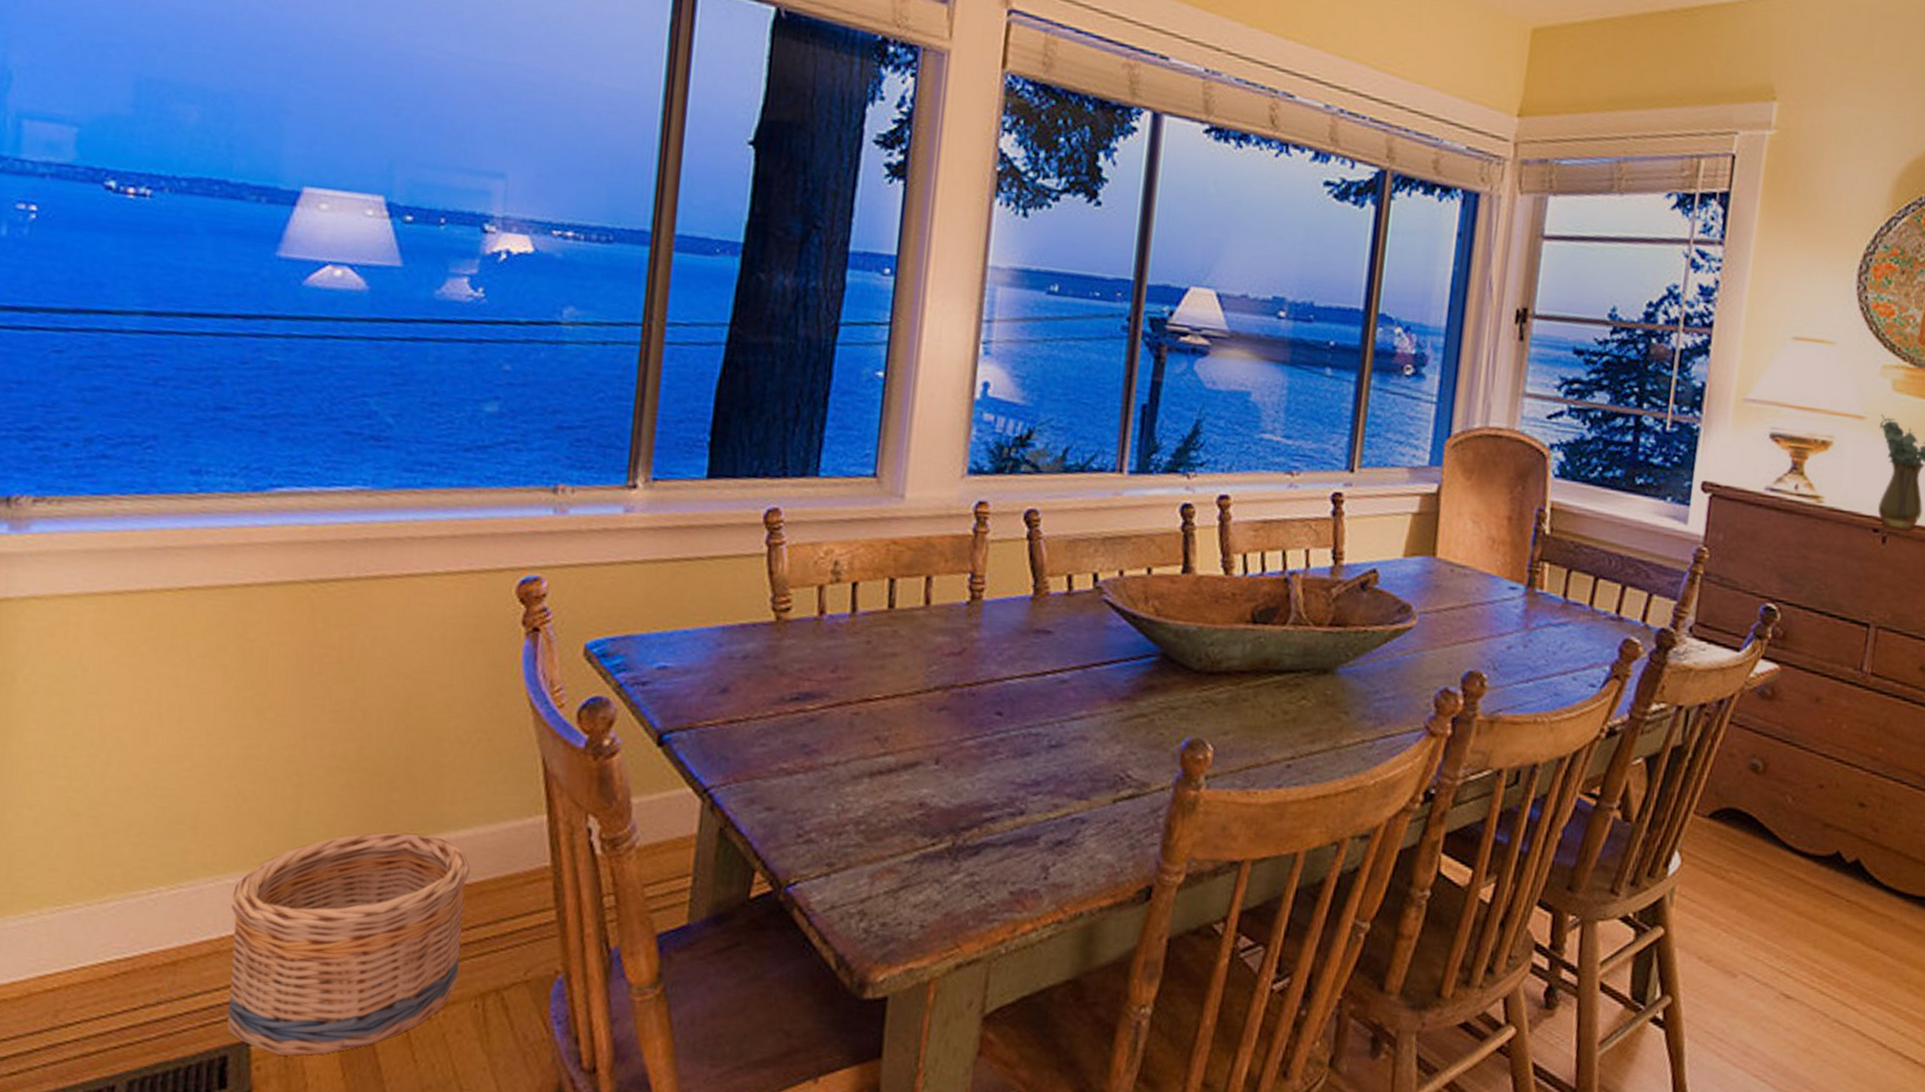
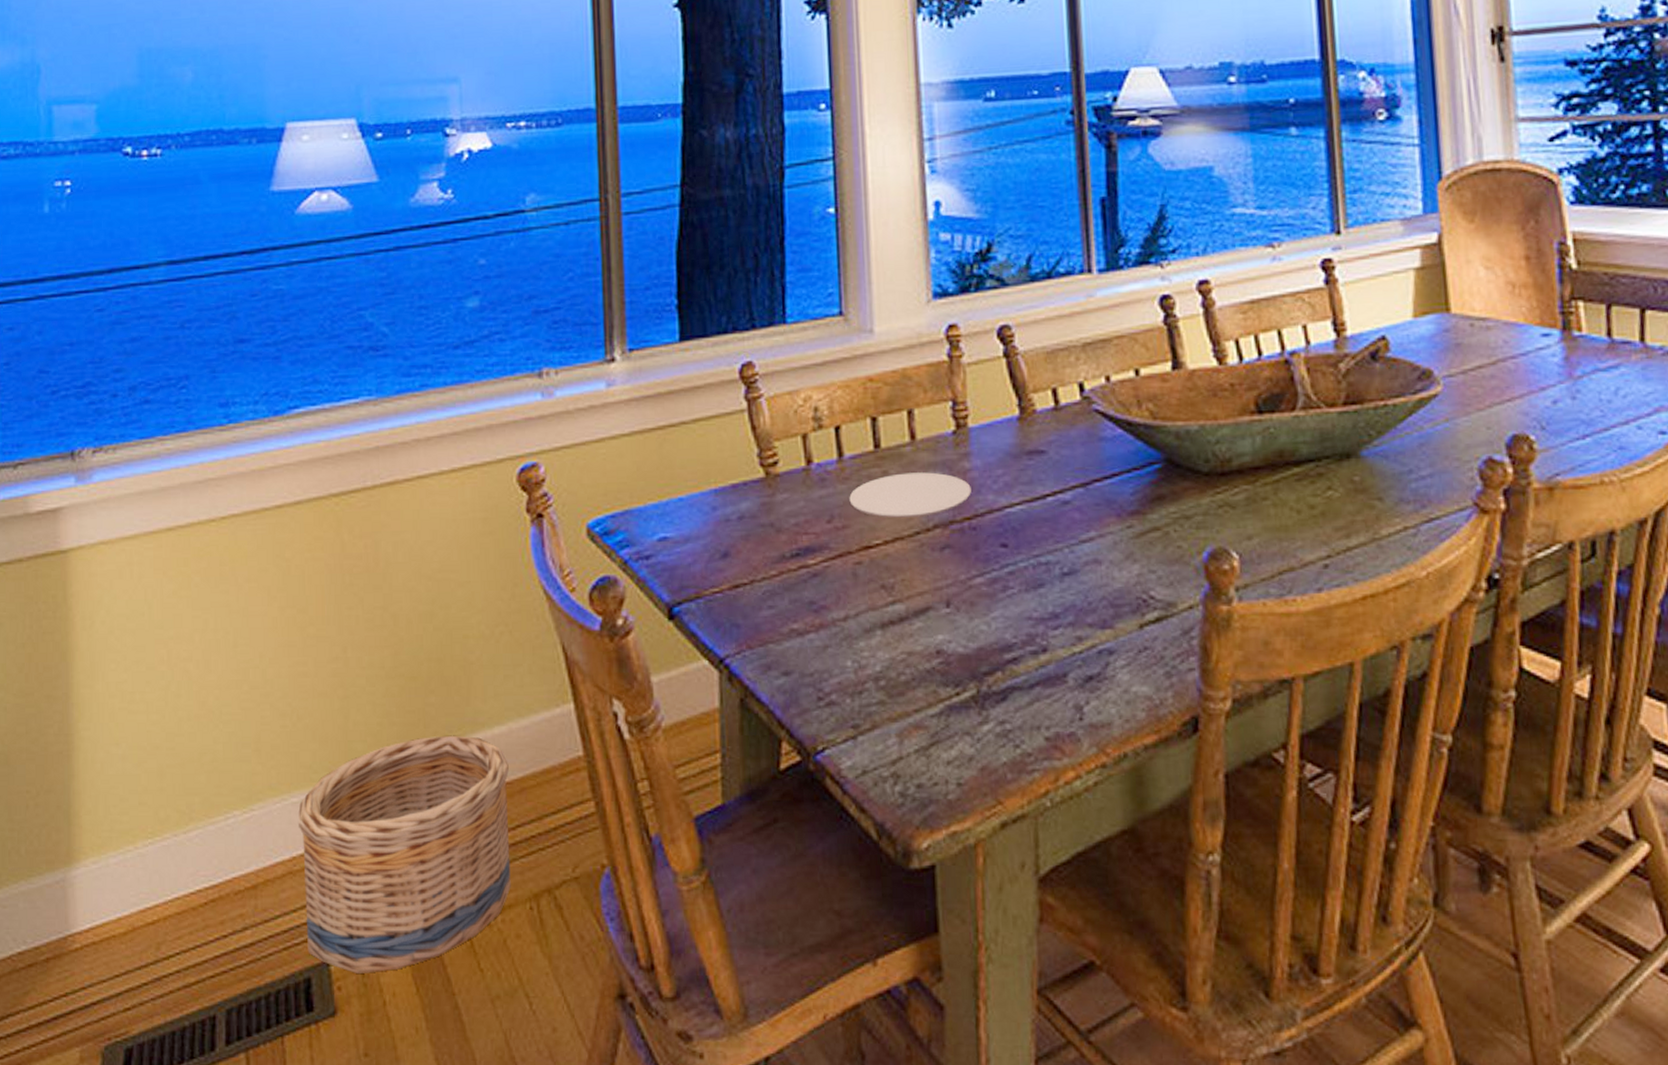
plate: none [856,634,977,678] -> present [849,472,971,519]

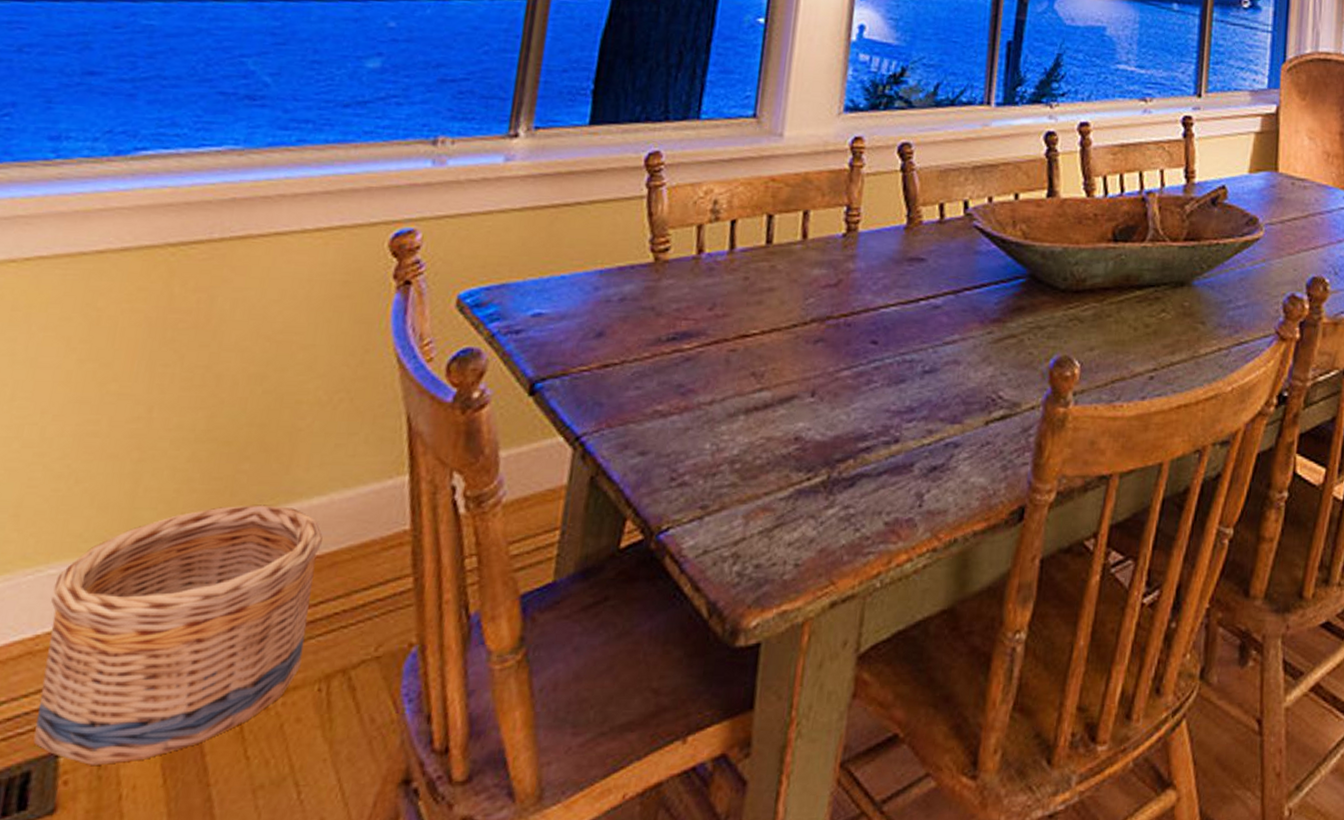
plate: present [849,472,971,519] -> none [733,269,852,312]

